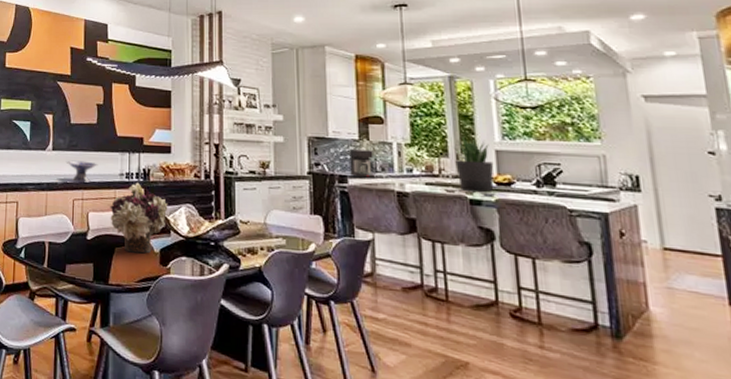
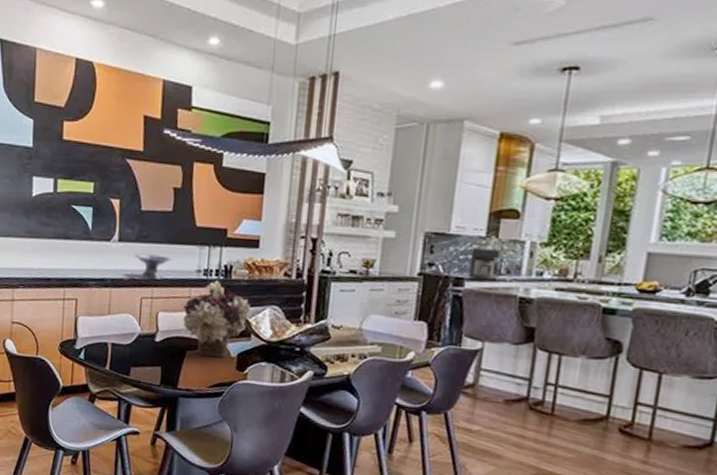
planter: present [454,135,494,193] -> none [595,233,642,302]

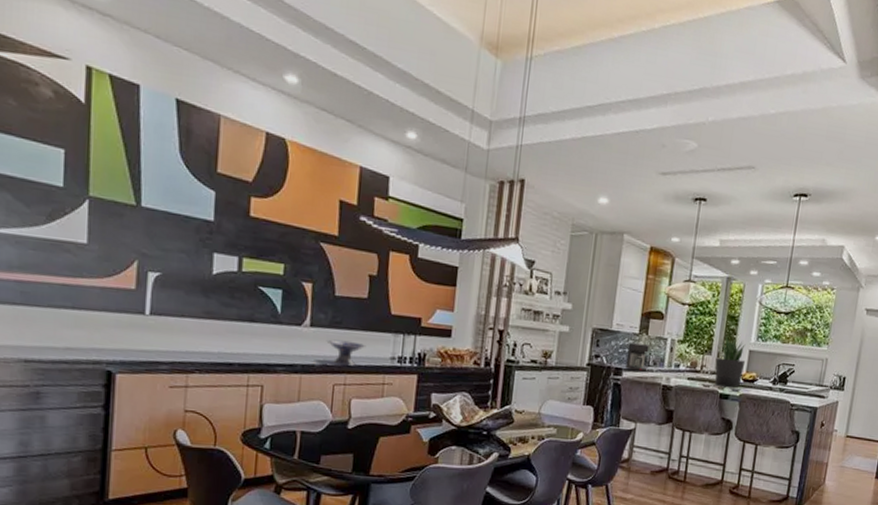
flower arrangement: present [182,280,251,358] -> none [376,367,443,443]
planter: none [595,233,642,302] -> present [715,334,746,389]

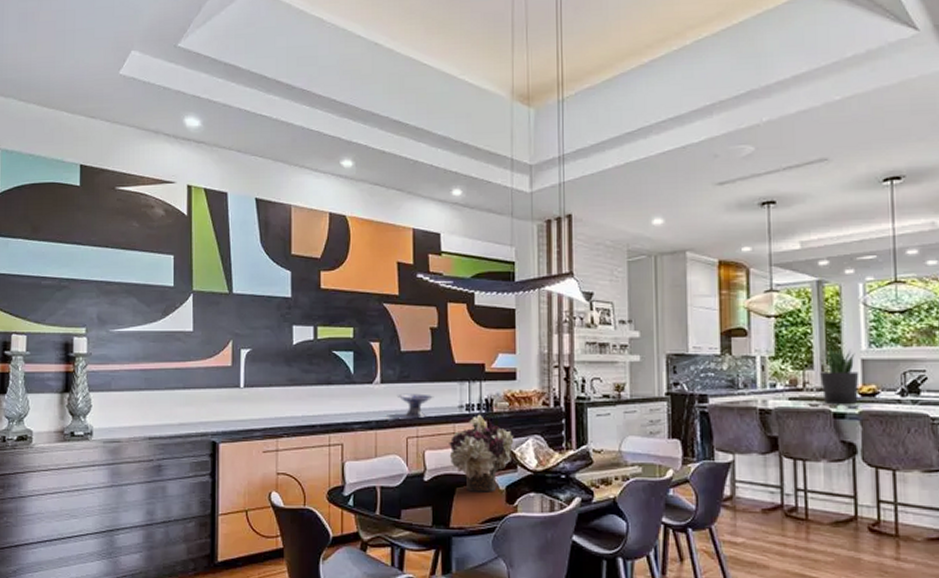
flower arrangement: none [376,367,443,443] -> present [449,414,514,492]
coffee maker: present [625,343,649,372] -> none [710,366,738,396]

